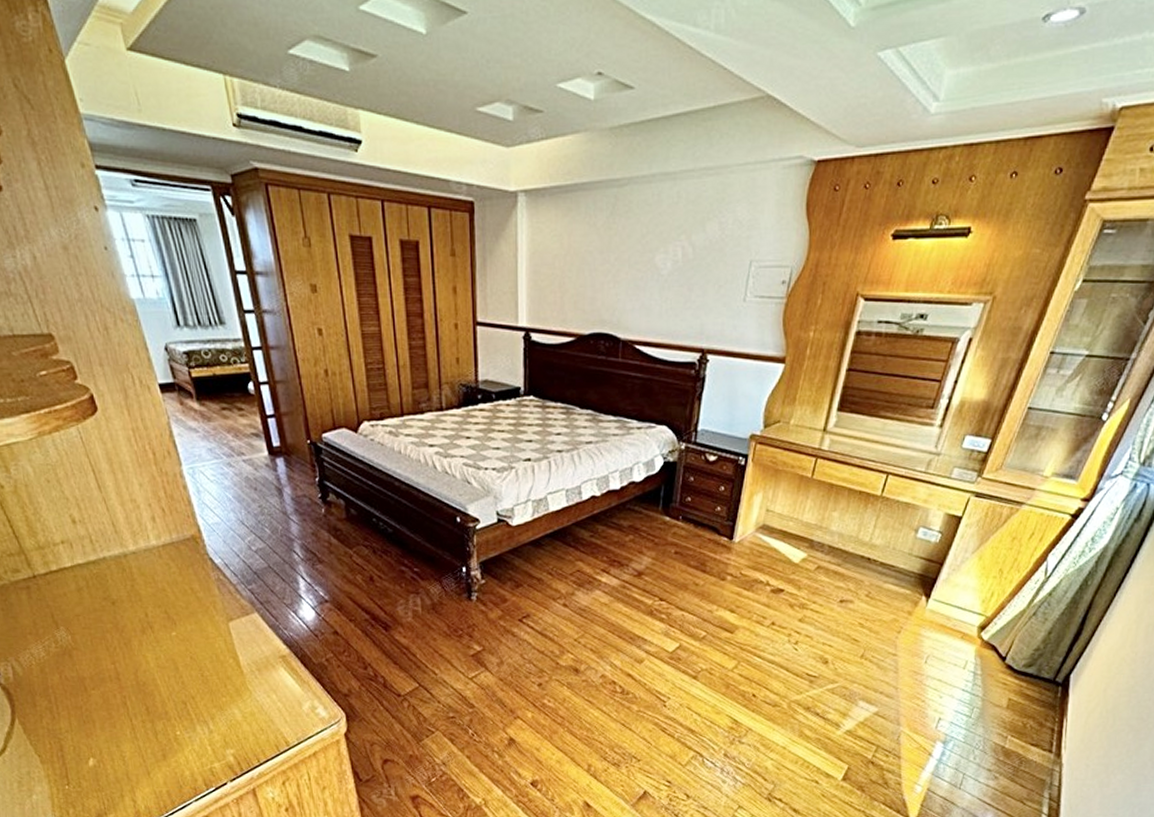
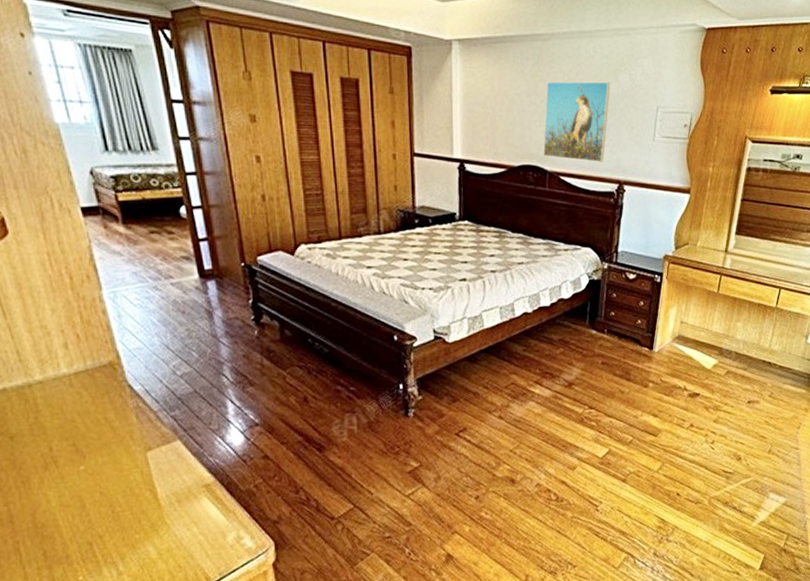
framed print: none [616,232,697,328] -> present [543,81,611,162]

